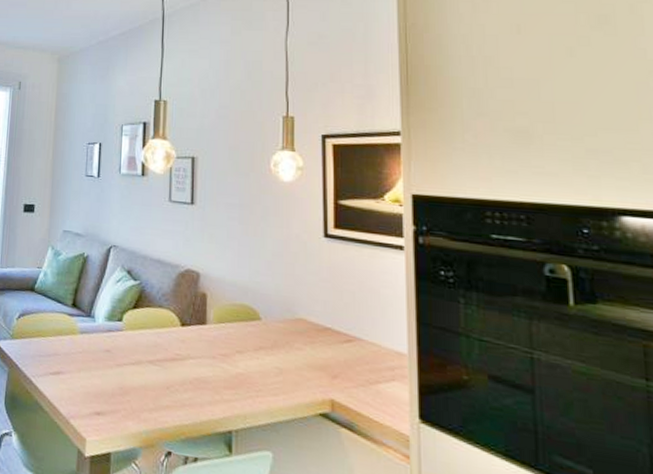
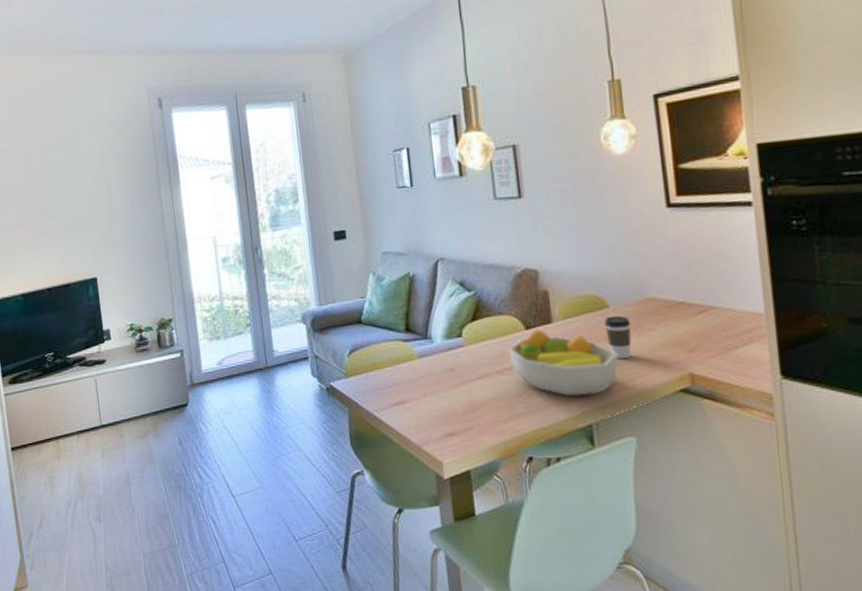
fruit bowl: none [163,328,263,402] -> present [508,329,618,397]
coffee cup: none [255,328,280,373] -> present [604,315,632,360]

